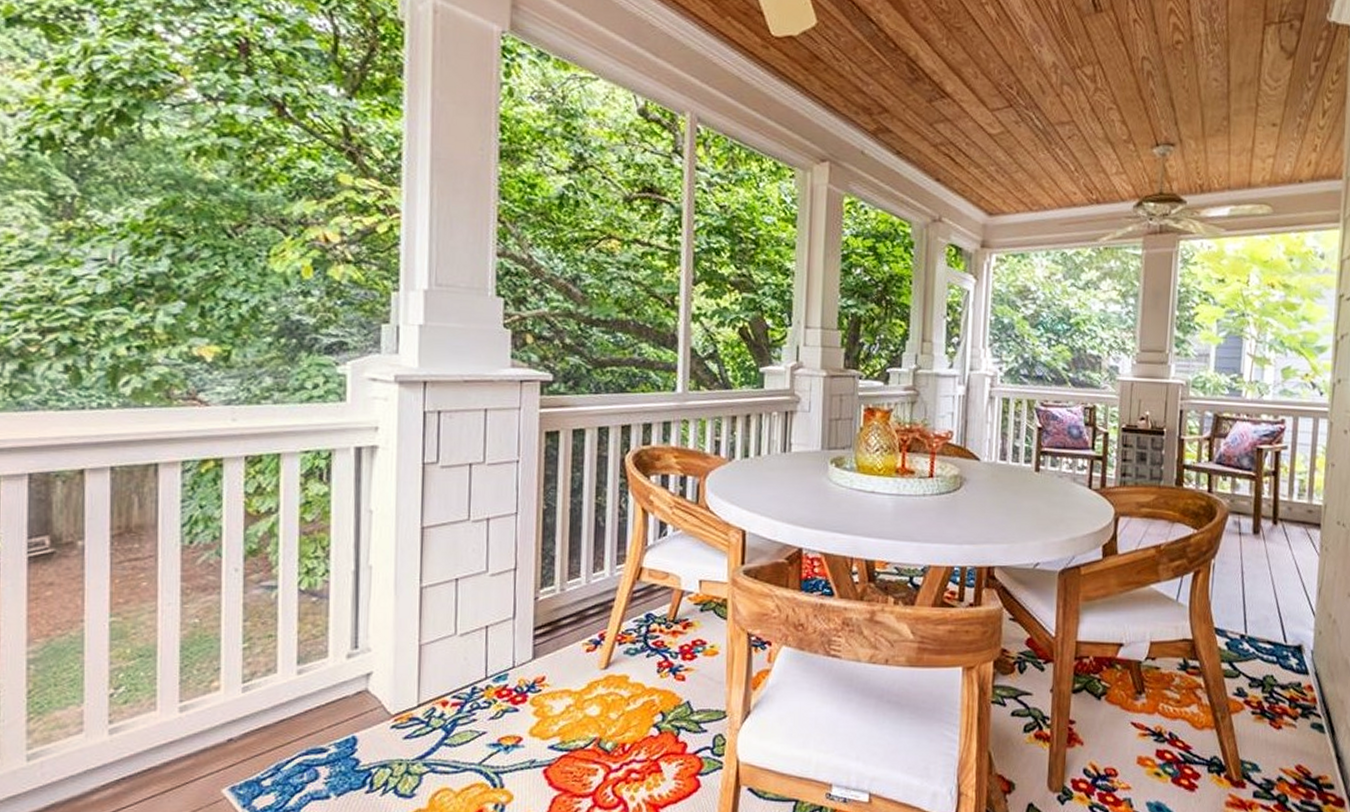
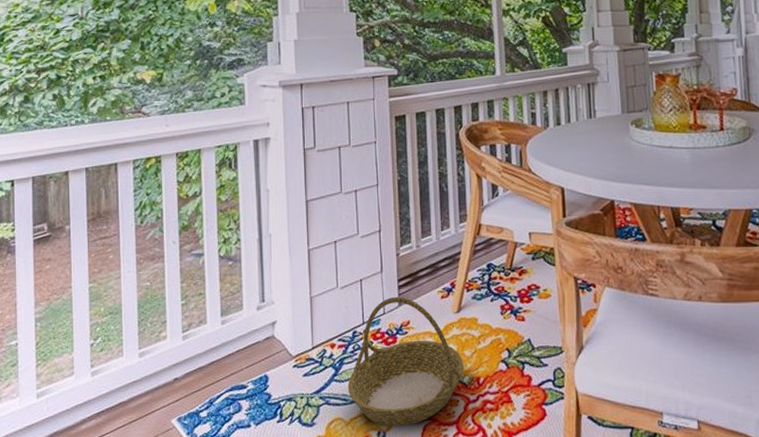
basket: none [460,647,607,799] -> present [347,296,464,427]

